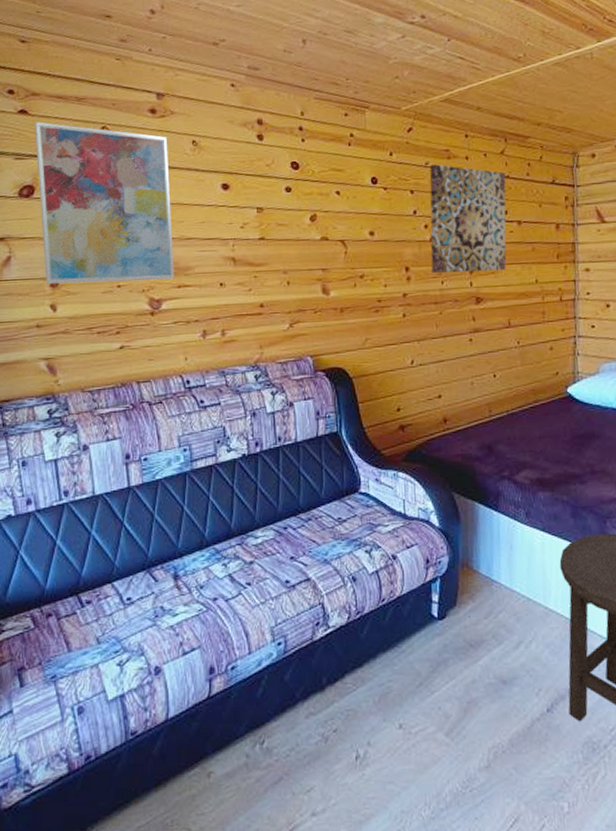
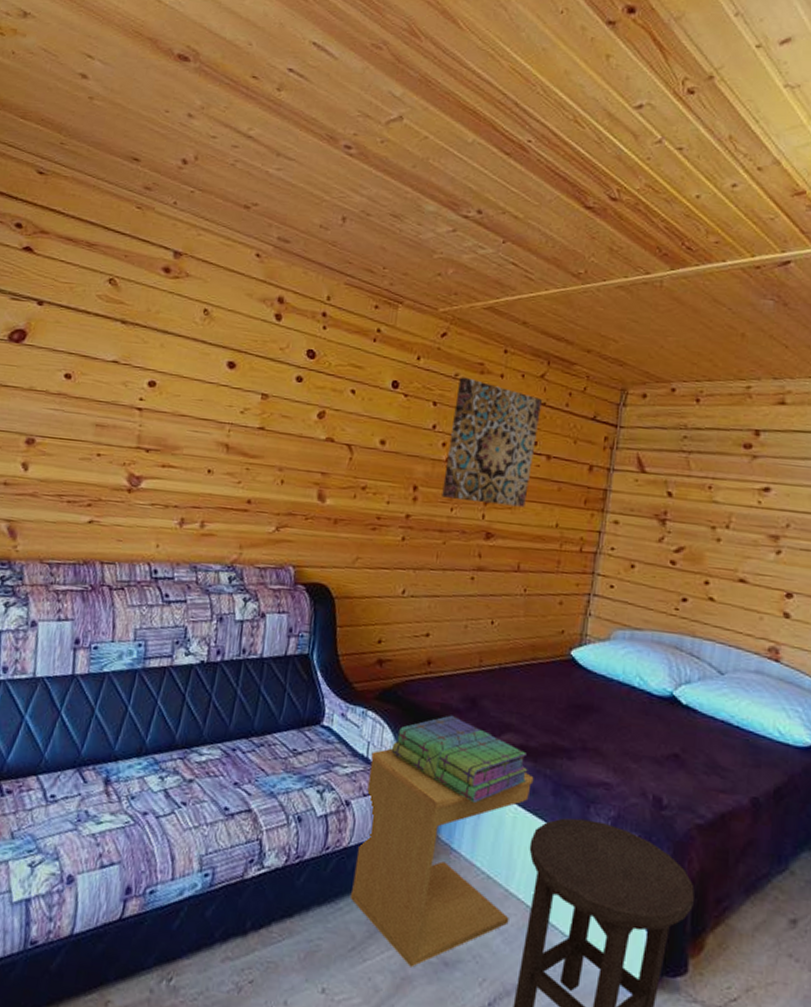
wall art: present [35,121,174,284] -> none [21,262,177,457]
side table: none [408,501,554,691] -> present [350,748,534,968]
stack of books: none [424,463,548,537] -> present [391,715,528,804]

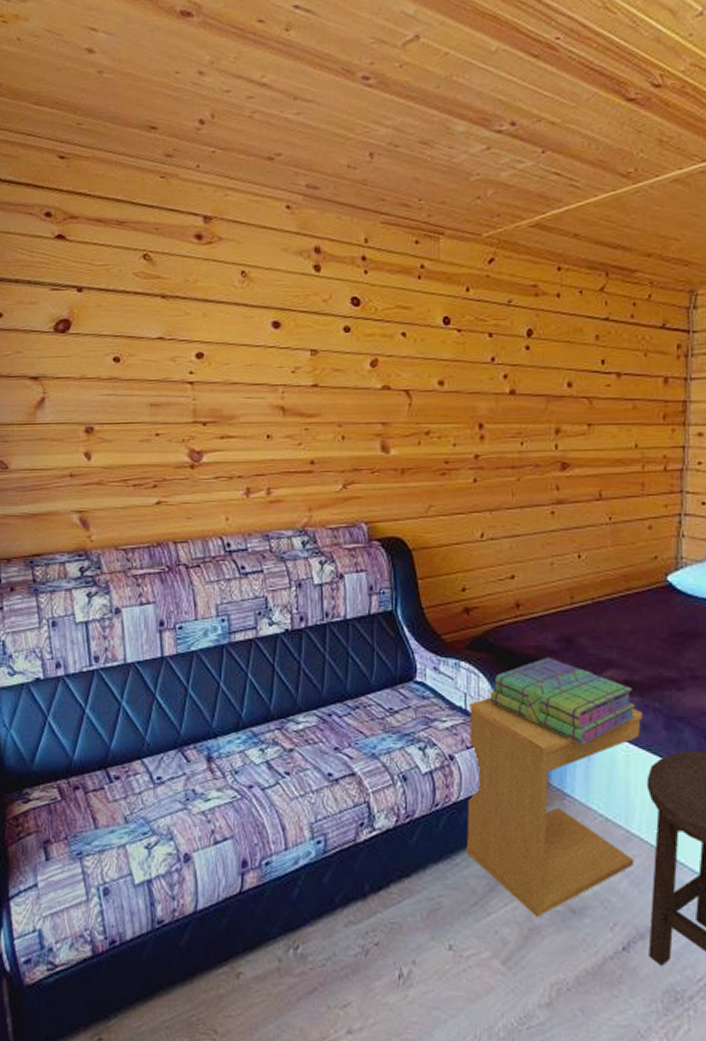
wall art: present [442,377,542,508] -> none [509,302,604,433]

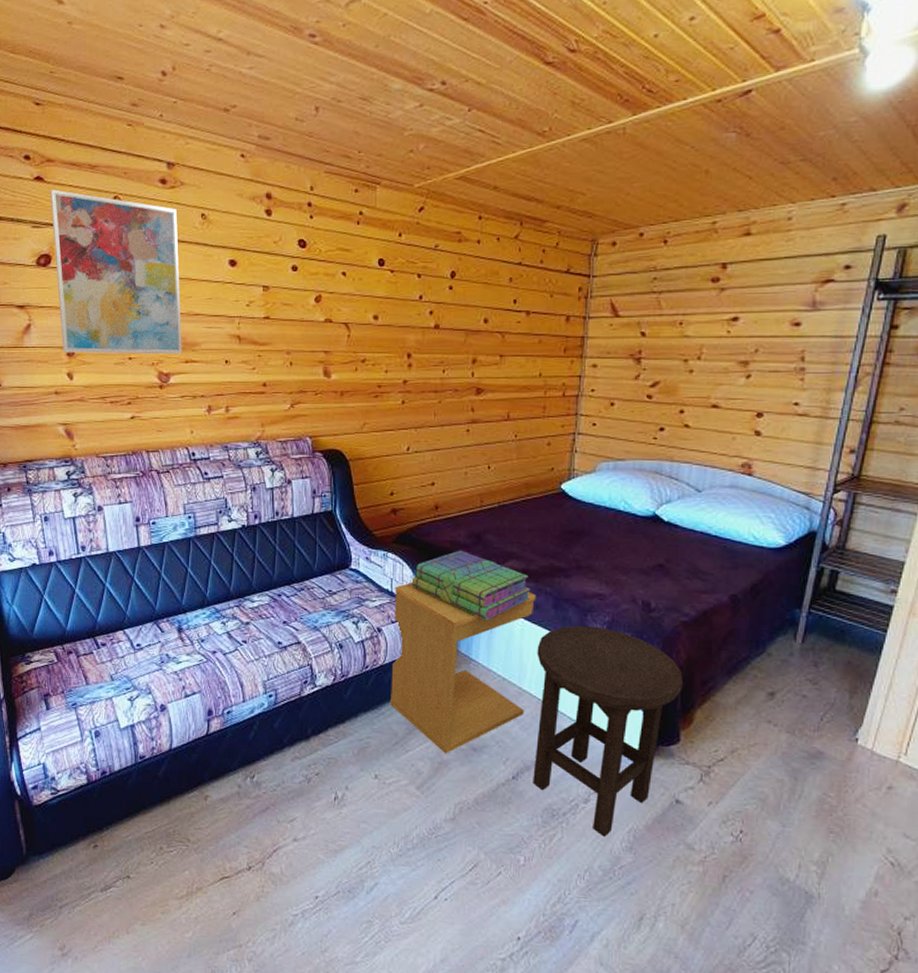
wall art: none [72,248,217,430] -> present [50,189,182,355]

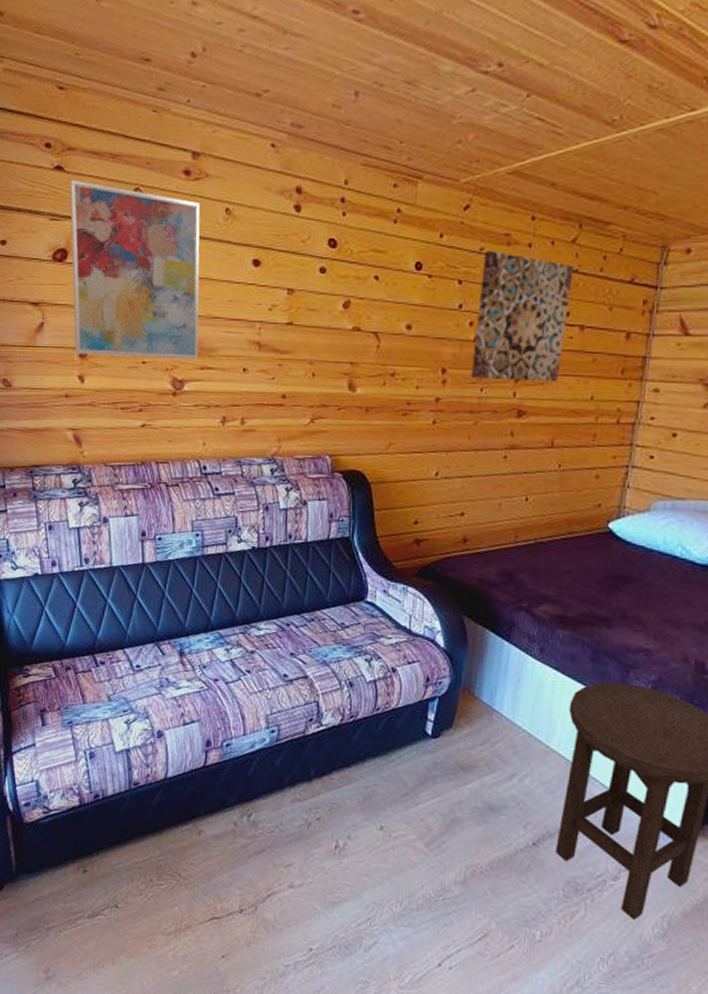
side table: present [389,582,536,754] -> none [400,620,572,811]
stack of books: present [411,550,531,621] -> none [432,589,567,670]
wall art: none [434,247,517,362] -> present [471,251,574,382]

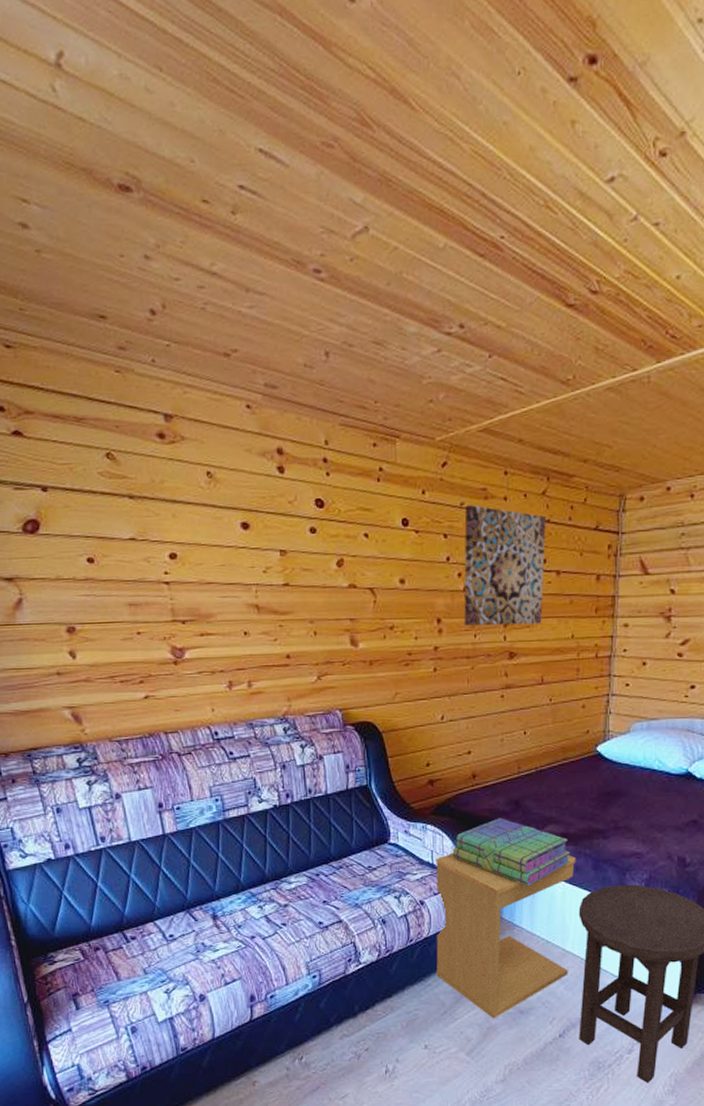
wall art: present [69,180,200,360] -> none [32,445,196,630]
side table: none [400,620,572,811] -> present [436,852,576,1019]
stack of books: none [432,589,567,670] -> present [452,817,571,887]

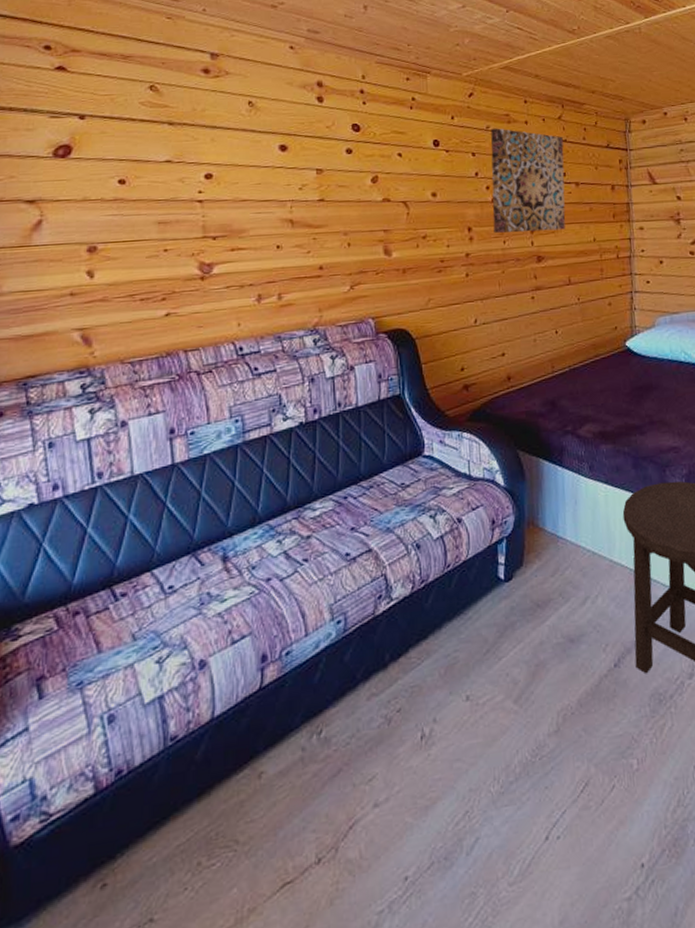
side table: present [436,852,576,1019] -> none [473,454,618,653]
stack of books: present [452,817,571,887] -> none [489,420,611,492]

